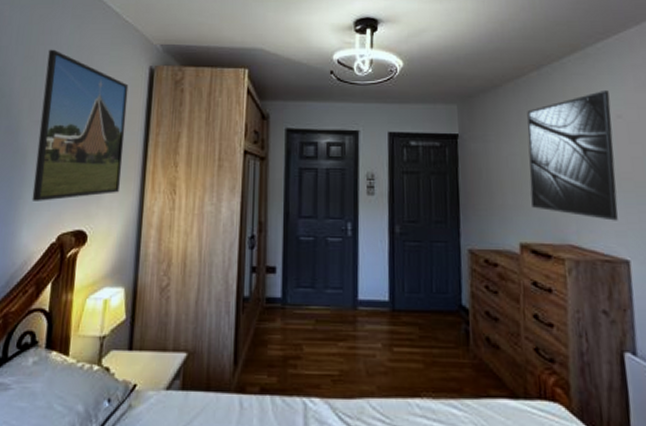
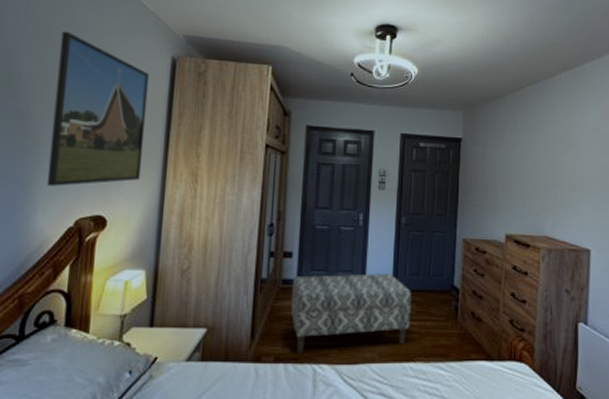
bench: none [276,291,413,384] -> present [290,274,411,353]
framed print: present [527,89,618,221] -> none [518,105,589,217]

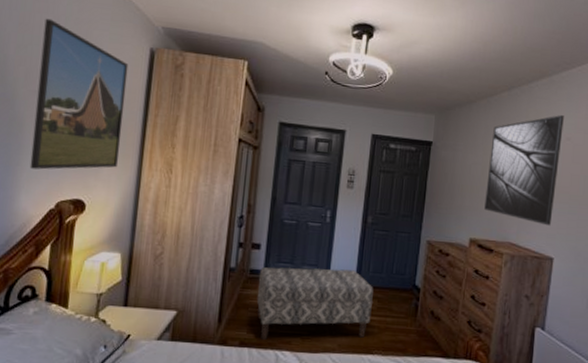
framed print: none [518,105,589,217] -> present [484,114,564,226]

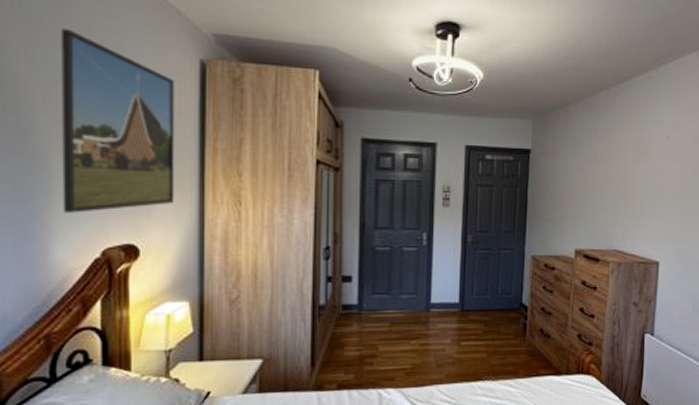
bench: present [256,267,373,339] -> none [352,294,479,379]
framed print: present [484,114,564,226] -> none [588,112,663,229]

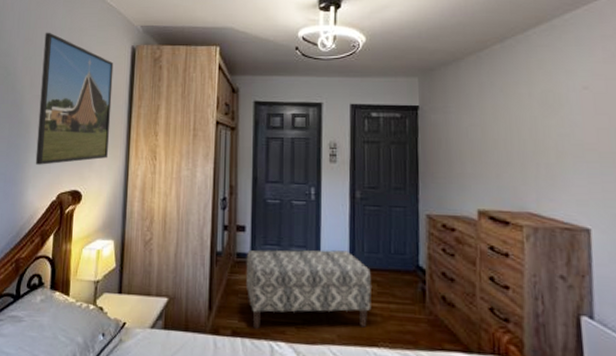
bench: none [352,294,479,379] -> present [245,249,372,329]

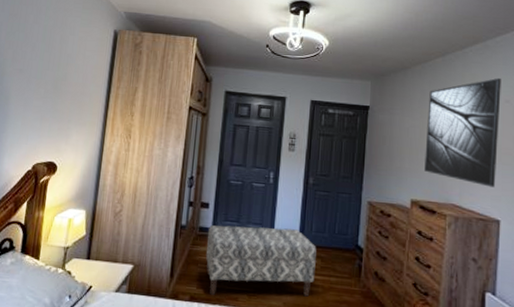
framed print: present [35,32,114,165] -> none [13,9,96,136]
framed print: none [489,61,581,191] -> present [424,77,501,188]

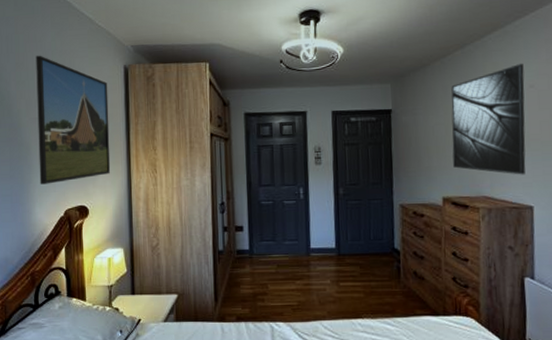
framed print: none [13,9,96,136] -> present [36,55,111,185]
bench: present [205,225,317,297] -> none [245,241,356,313]

